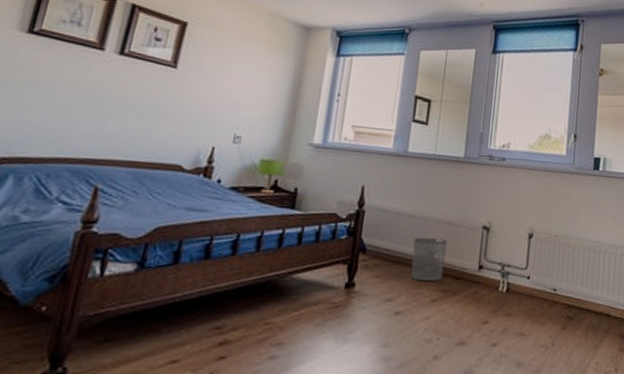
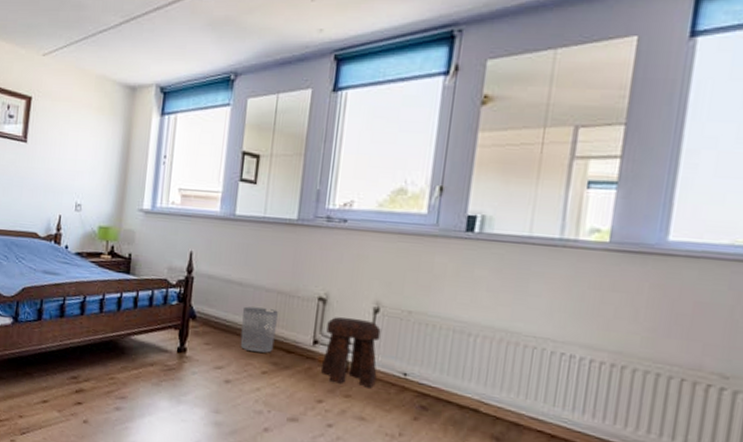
stool: none [486,243,535,304] -> present [321,317,381,387]

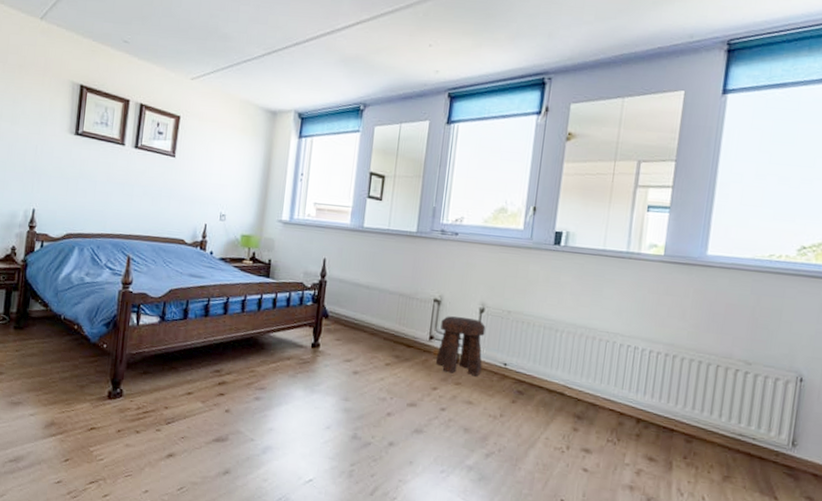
waste bin: present [240,306,279,353] -> none [367,307,401,347]

